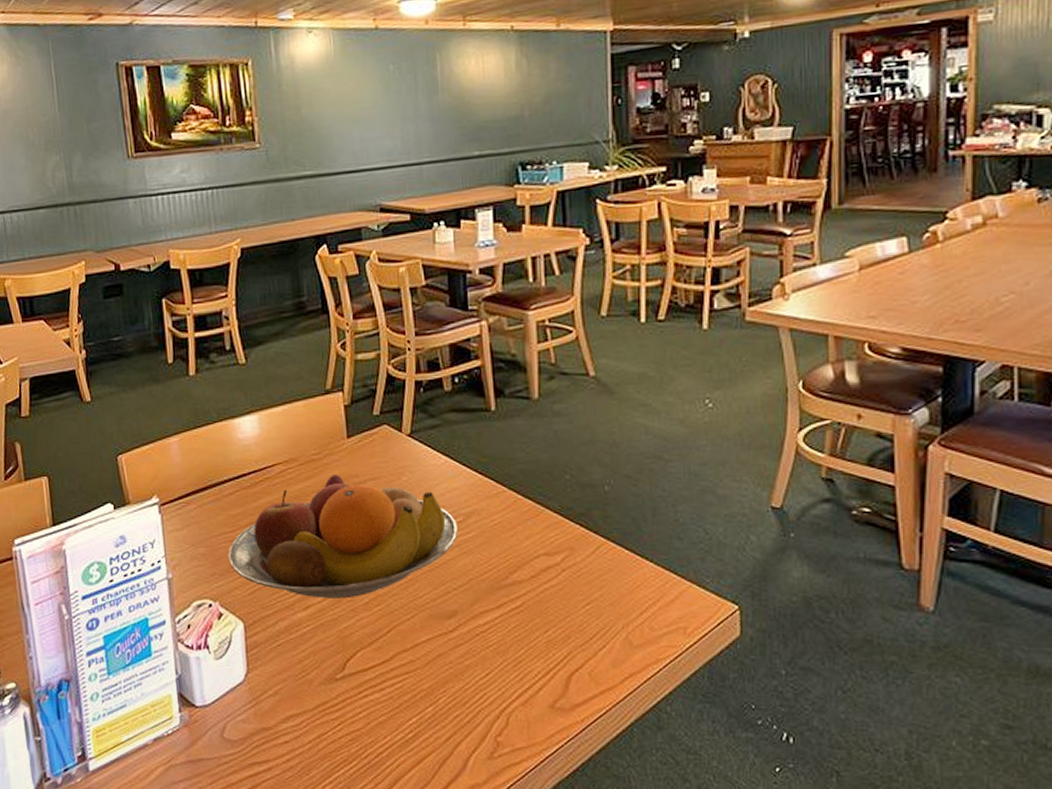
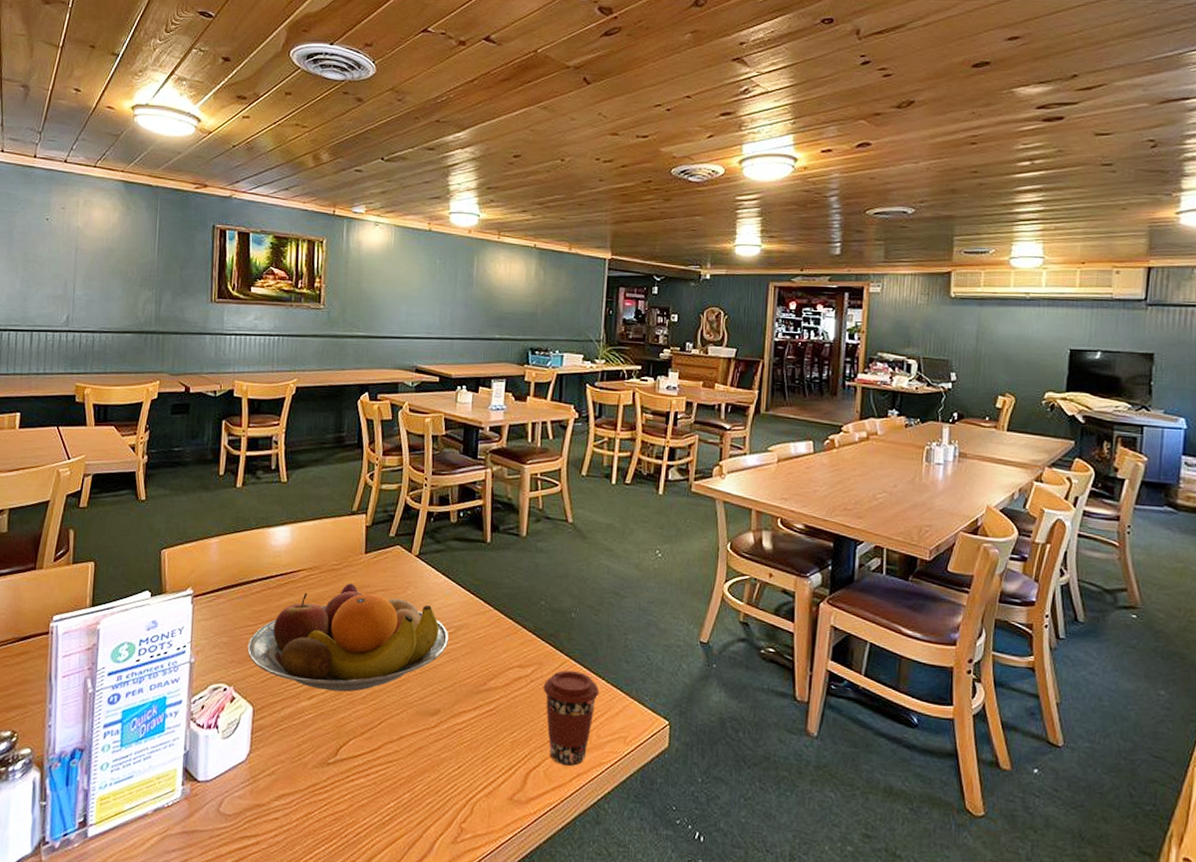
coffee cup: none [577,554,648,665] -> present [543,670,600,766]

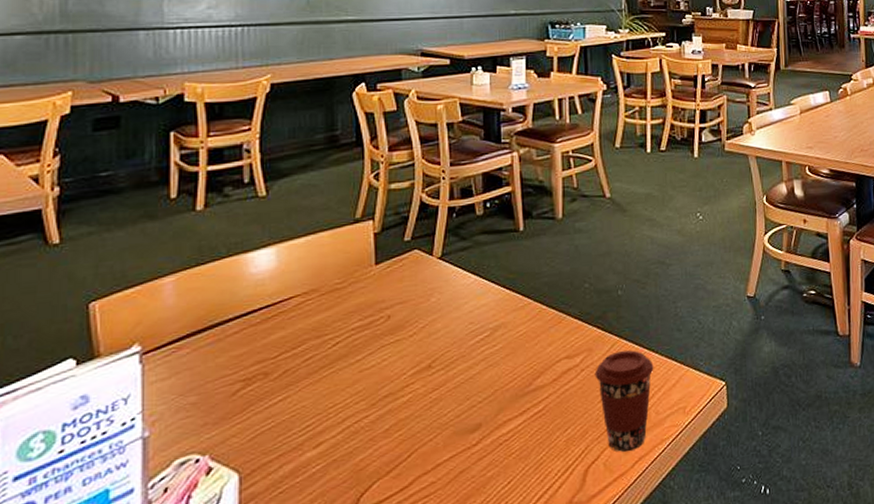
fruit bowl: present [247,583,449,692] -> none [226,301,486,434]

